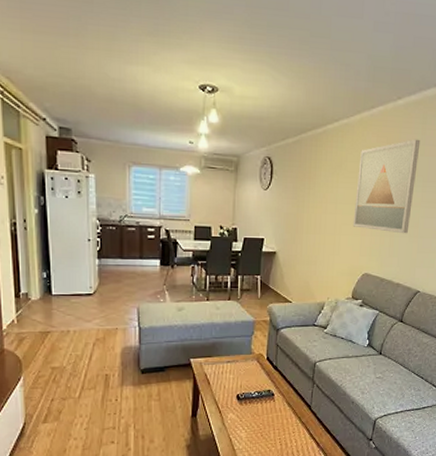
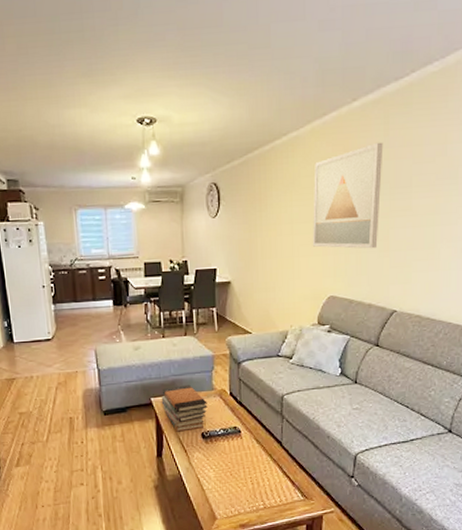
book stack: none [200,347,245,393] -> present [161,384,208,432]

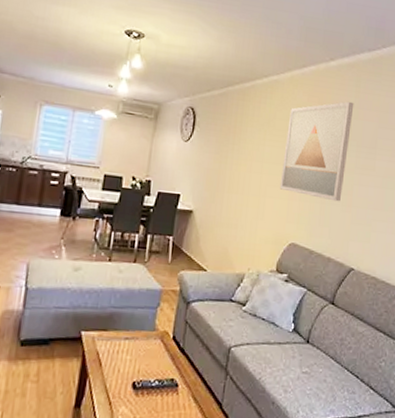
book stack: present [161,384,208,432] -> none [92,320,146,378]

